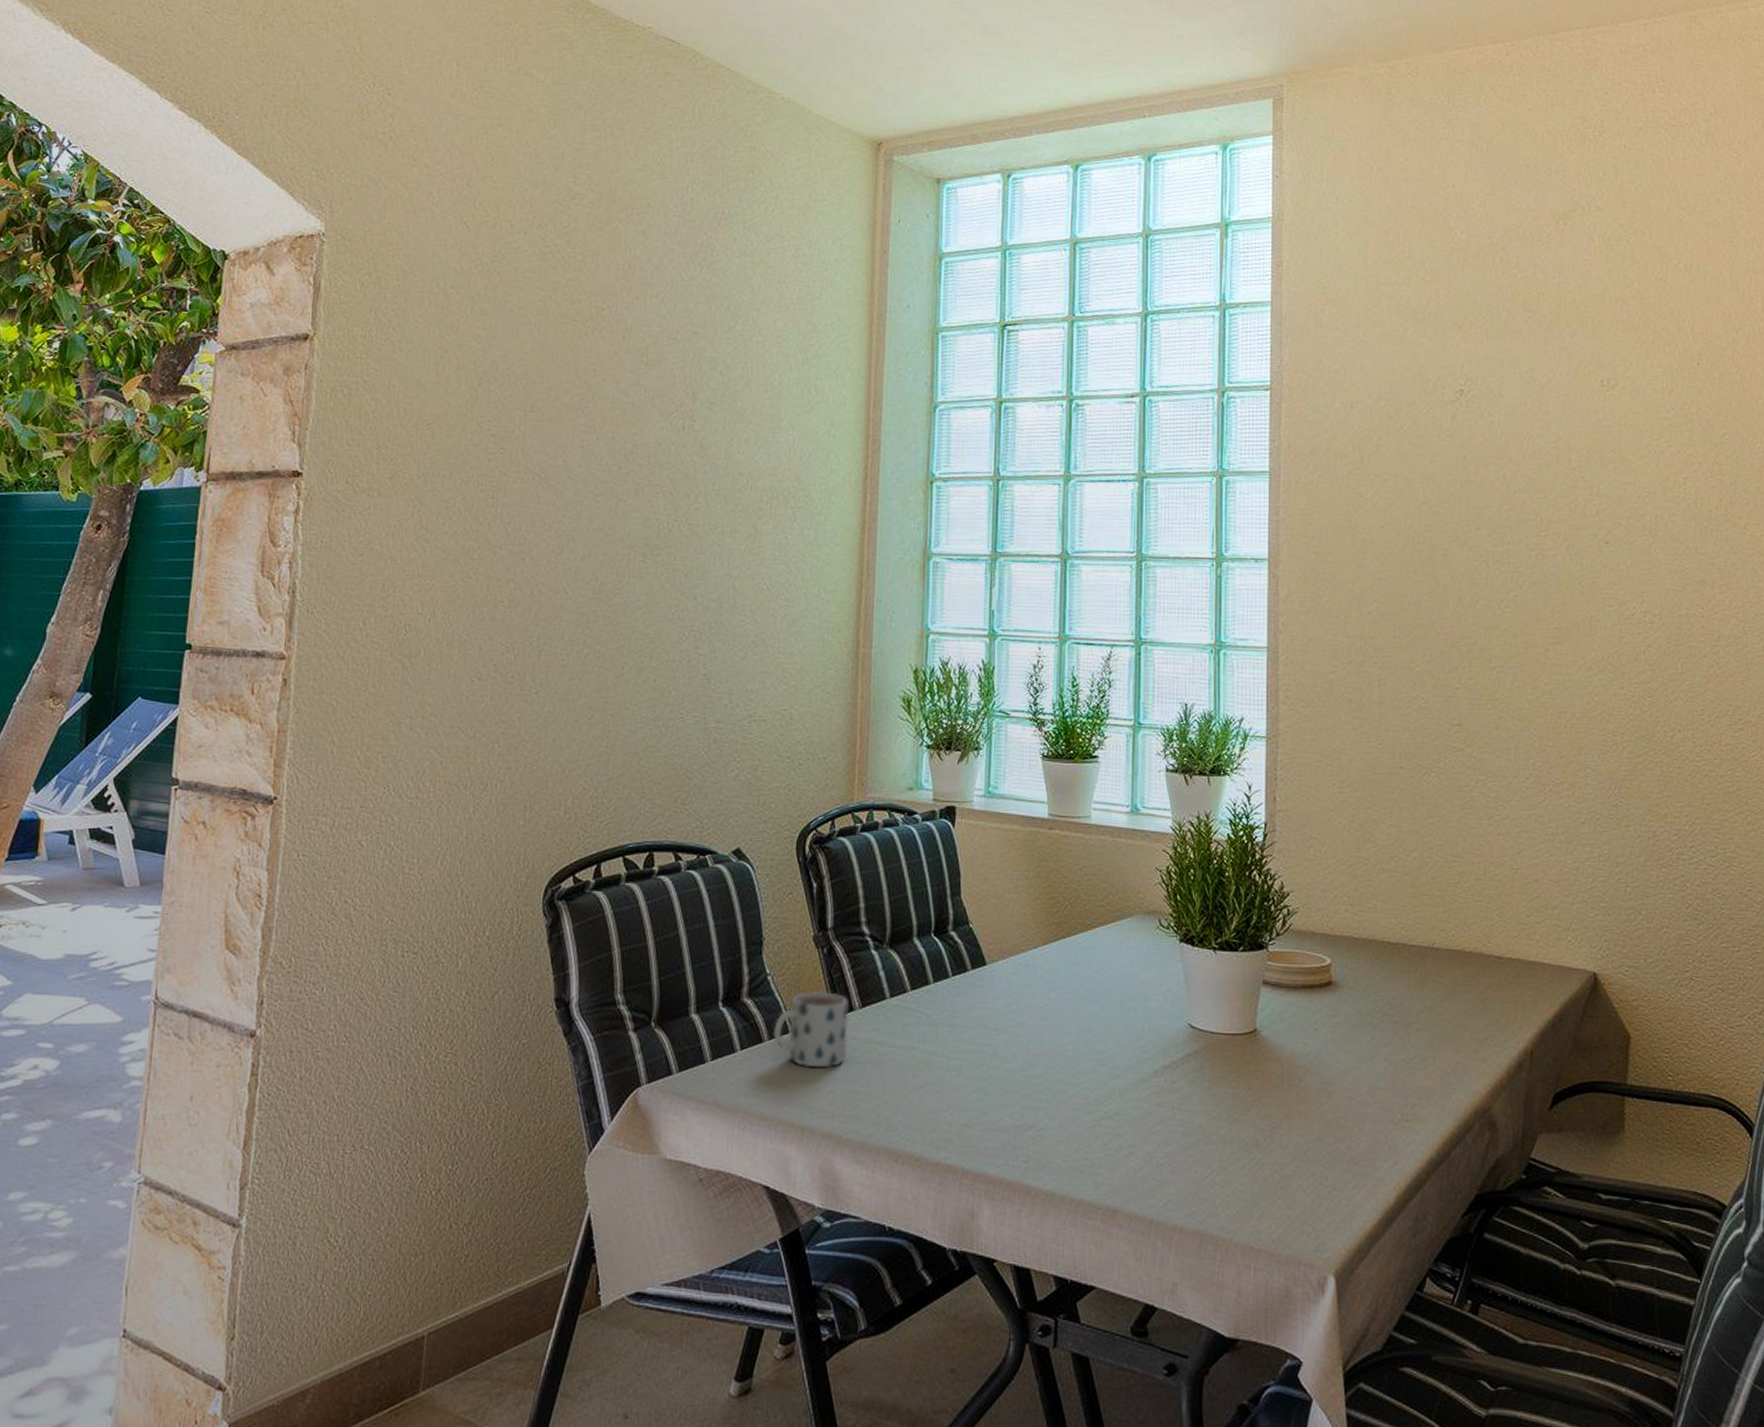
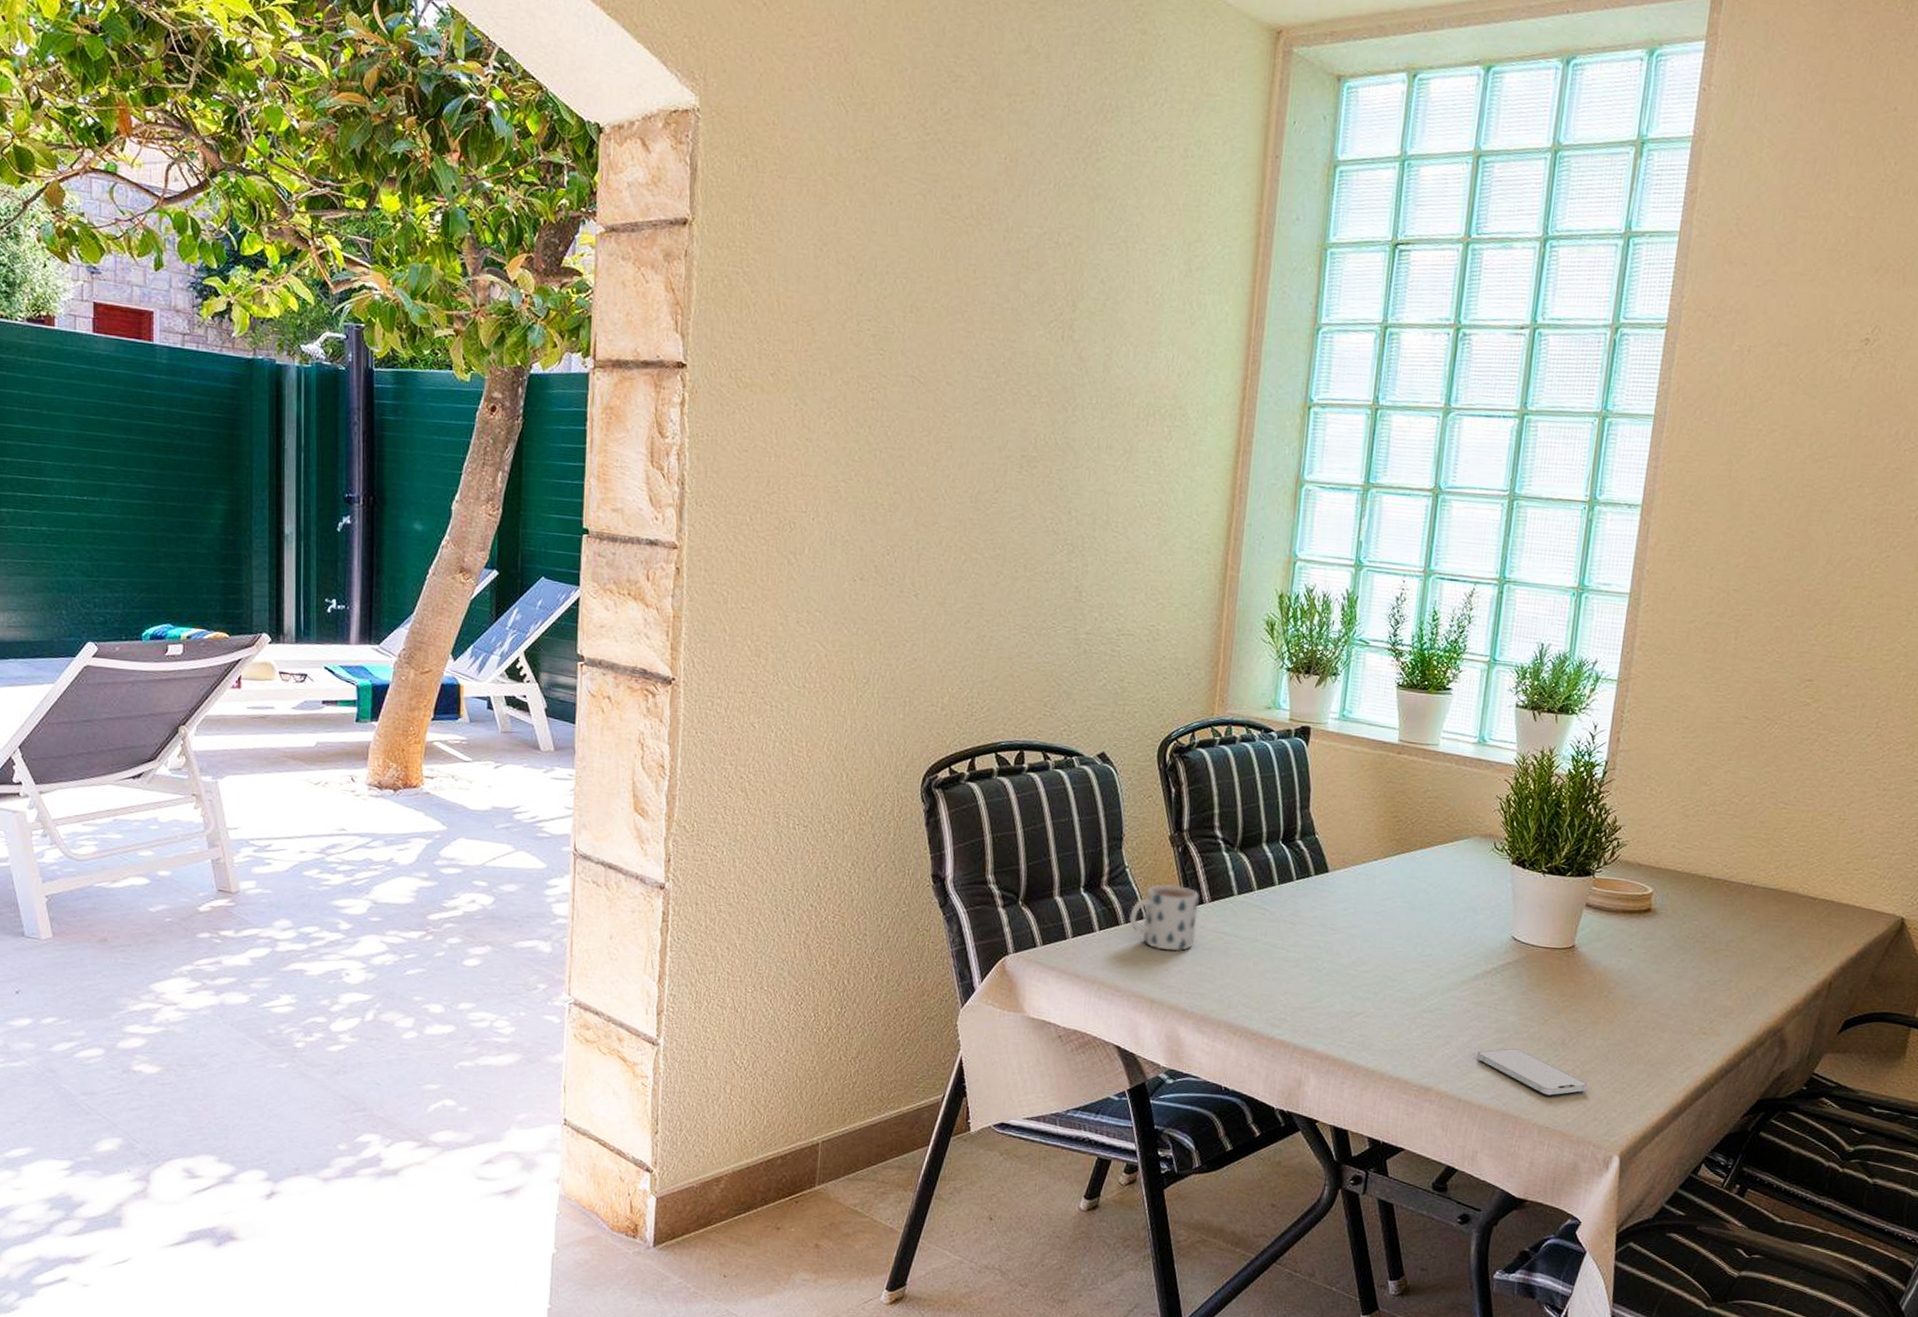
smartphone: none [1164,1155,1289,1208] -> present [1476,1048,1588,1096]

